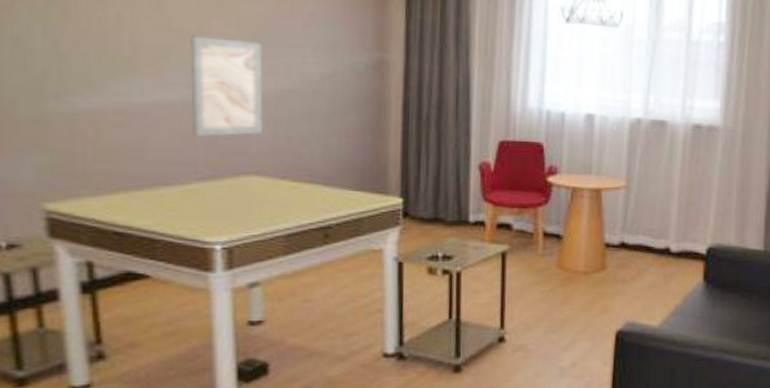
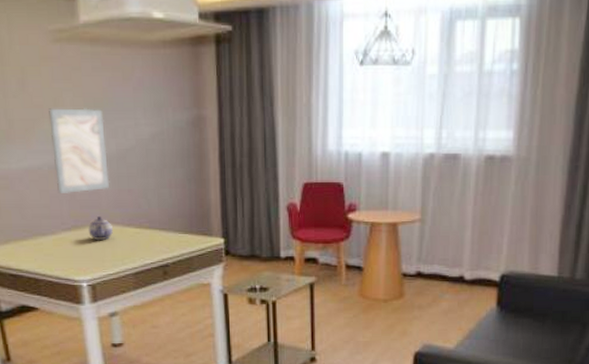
teapot: none [230,166,262,195] -> present [88,216,113,241]

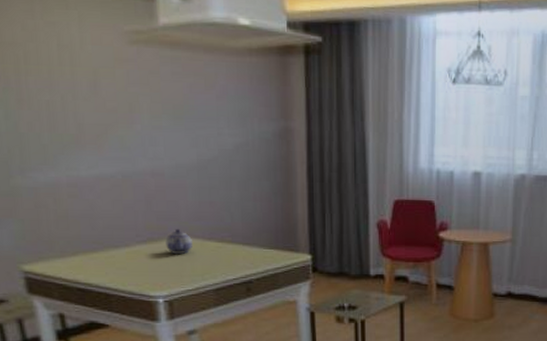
wall art: present [49,108,110,193] -> none [123,113,190,204]

